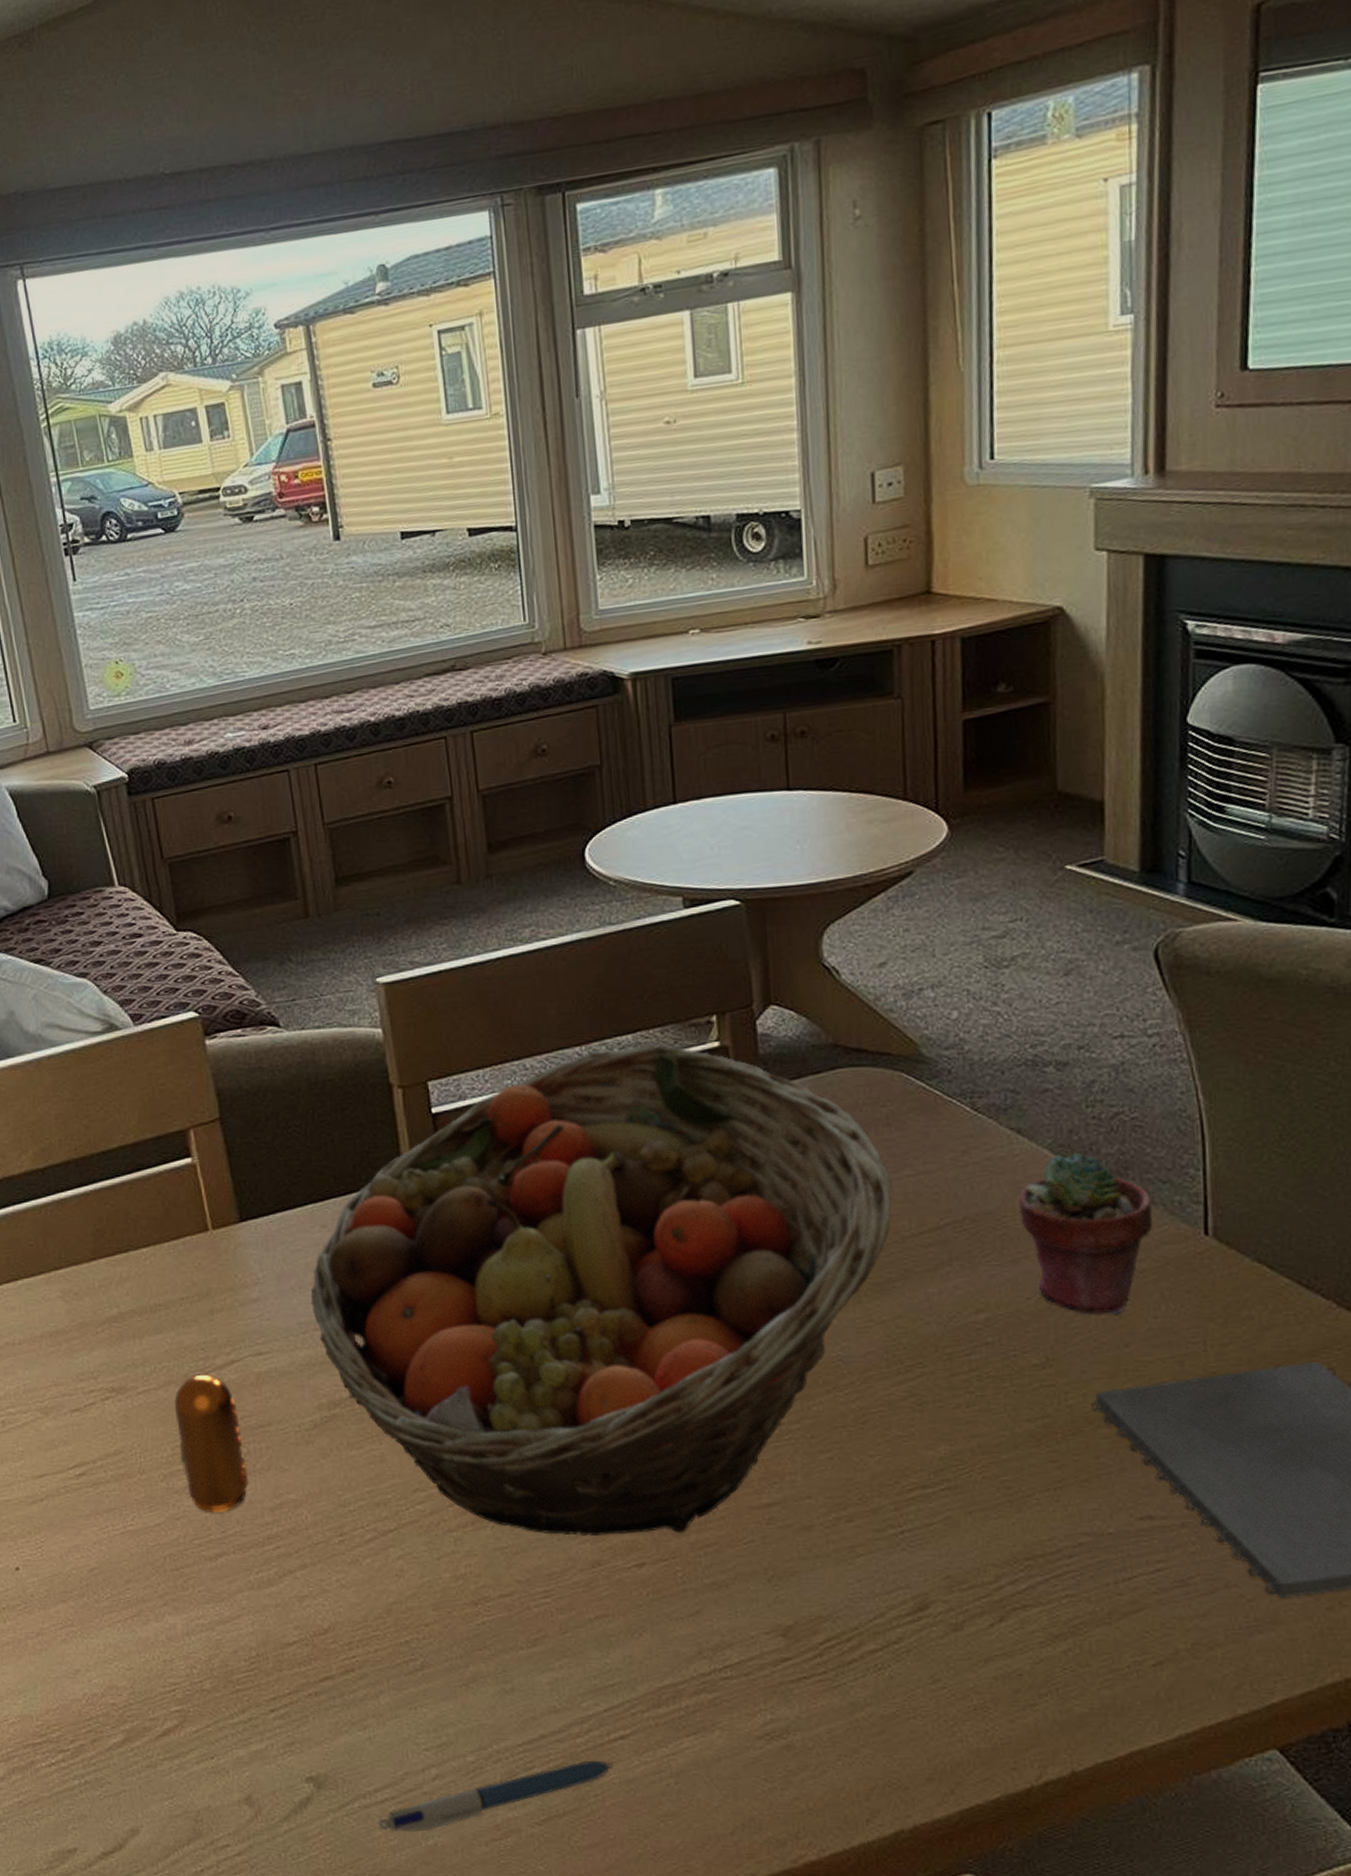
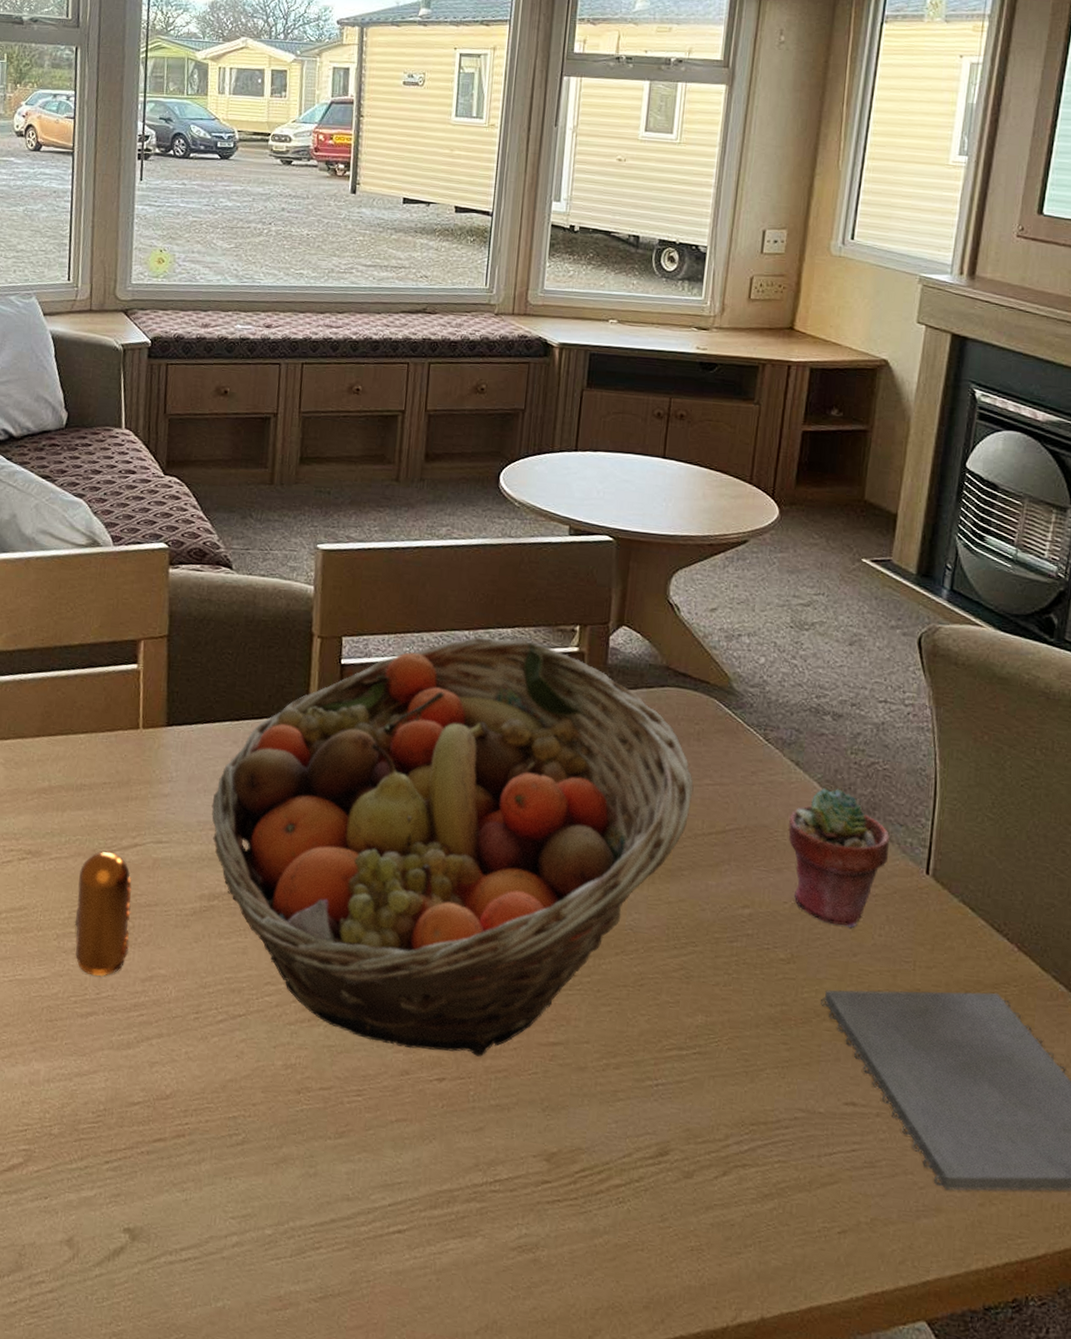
pen: present [379,1760,614,1833] -> none [178,1248,388,1294]

